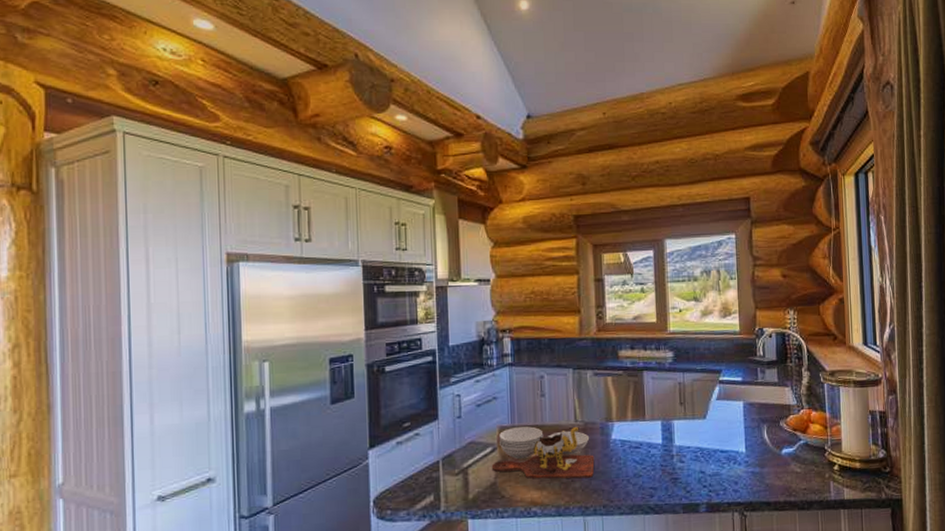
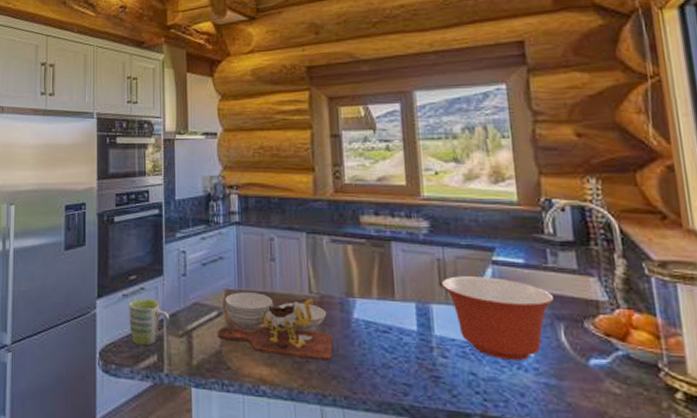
mug: none [403,443,446,489] -> present [129,298,170,346]
mixing bowl: none [682,394,762,458] -> present [442,276,555,361]

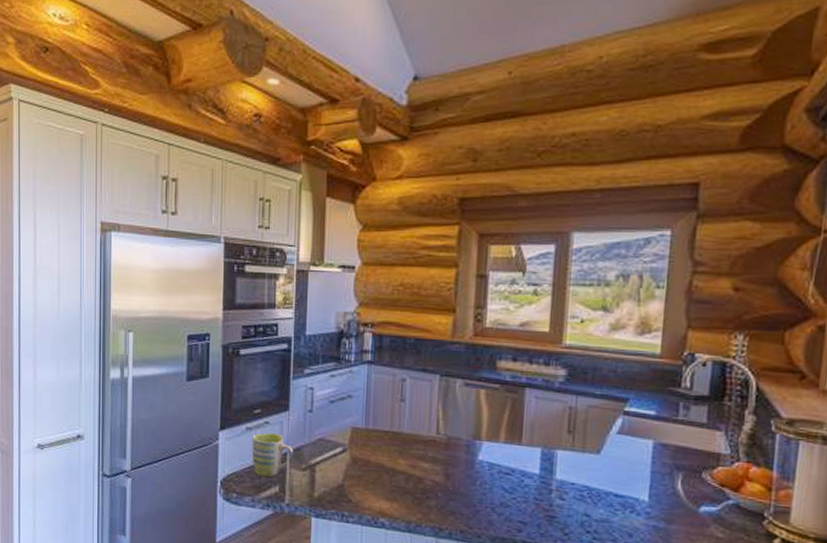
cutting board: present [217,292,333,361] -> none [340,430,456,498]
mixing bowl: present [442,276,555,361] -> none [570,424,679,505]

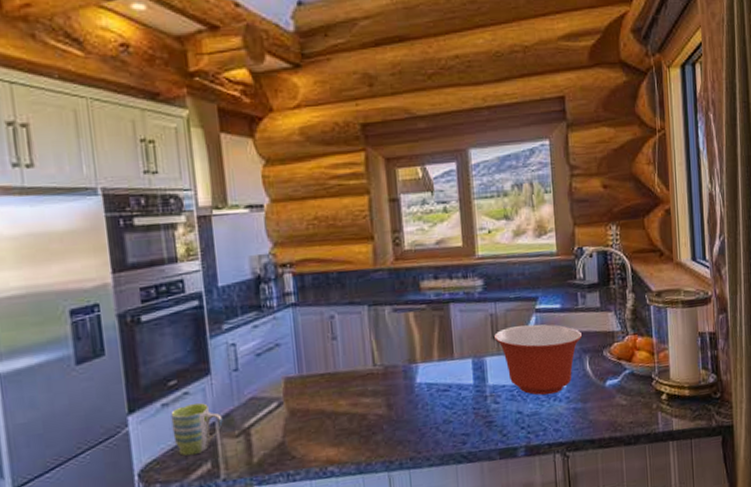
mixing bowl: none [570,424,679,505] -> present [494,324,583,395]

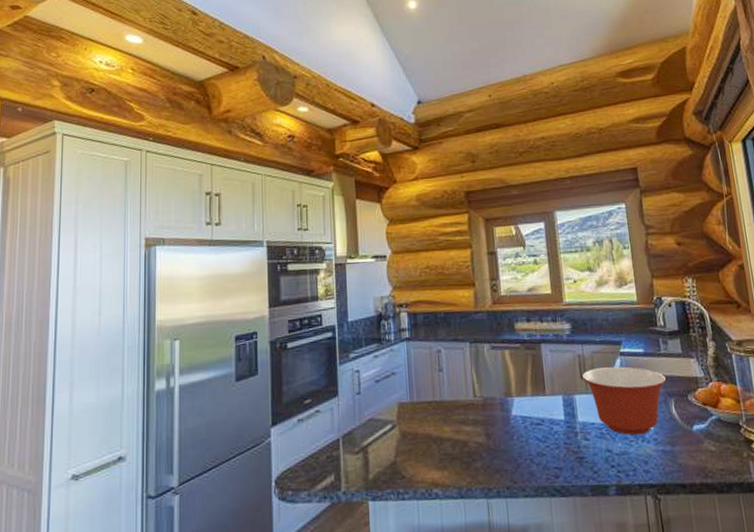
mug: present [170,402,223,457] -> none [304,420,346,468]

